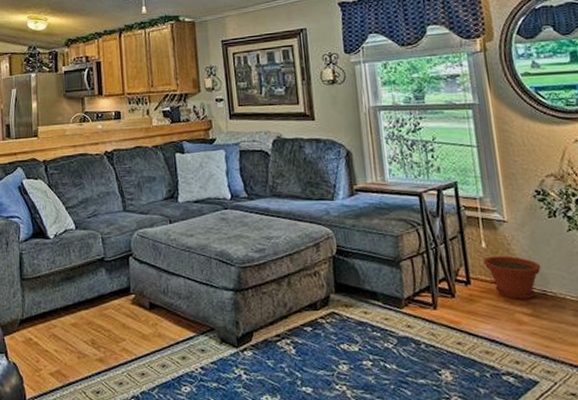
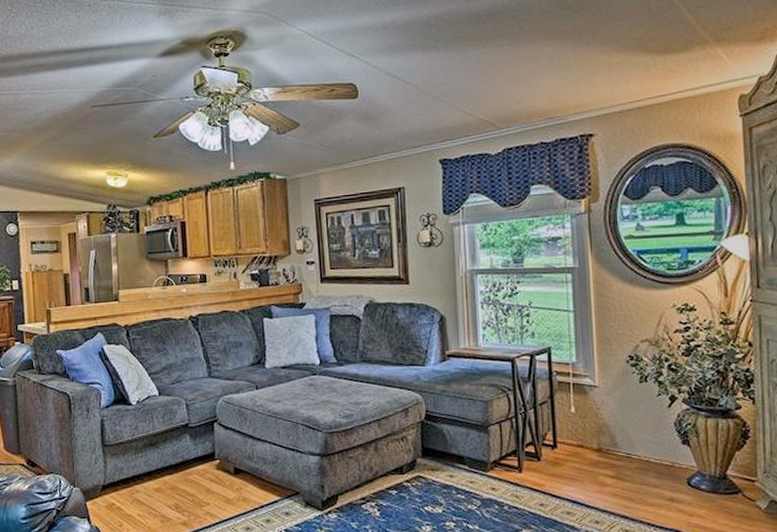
plant pot: present [483,255,541,300] -> none [571,420,628,463]

